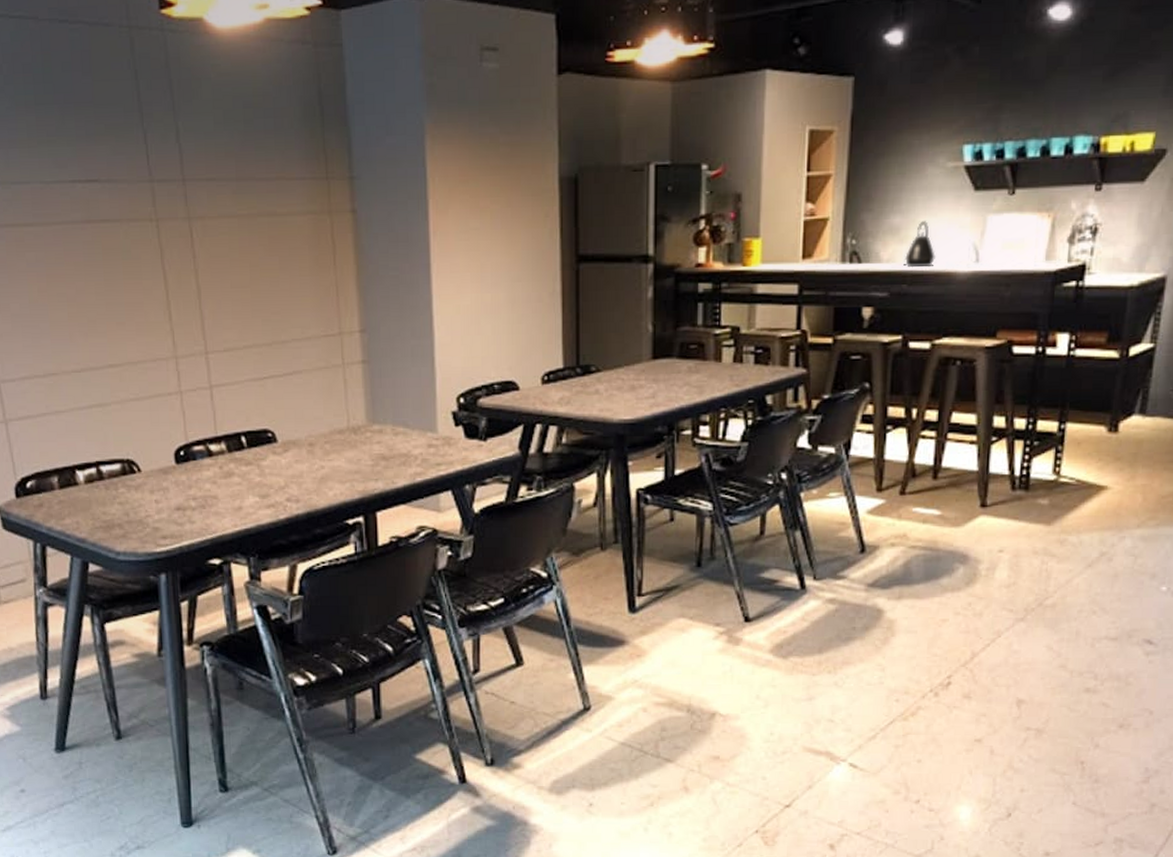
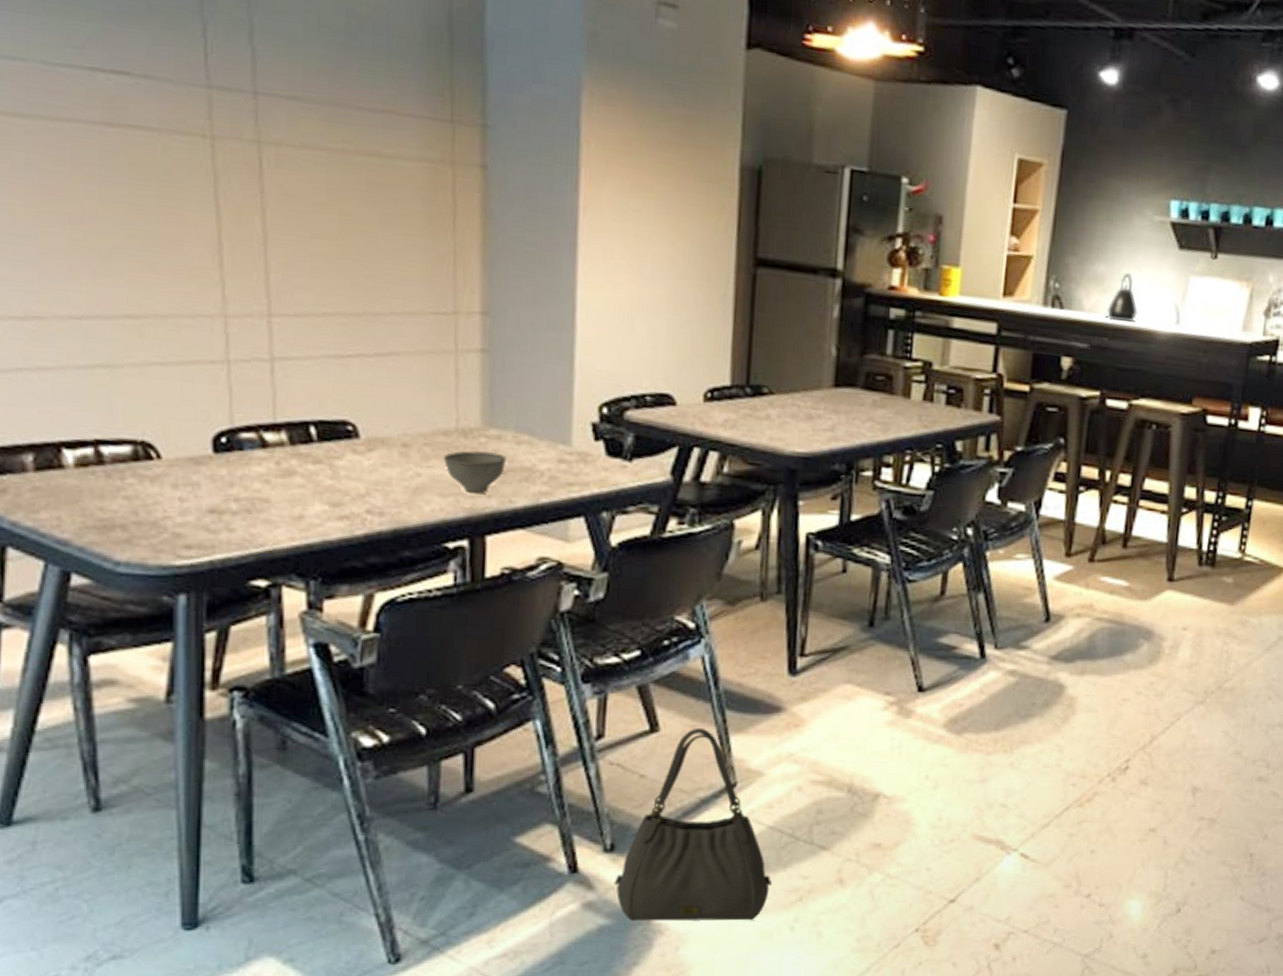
bowl: none [339,444,388,479] -> present [442,450,507,494]
handbag: none [496,660,626,823] -> present [614,727,772,921]

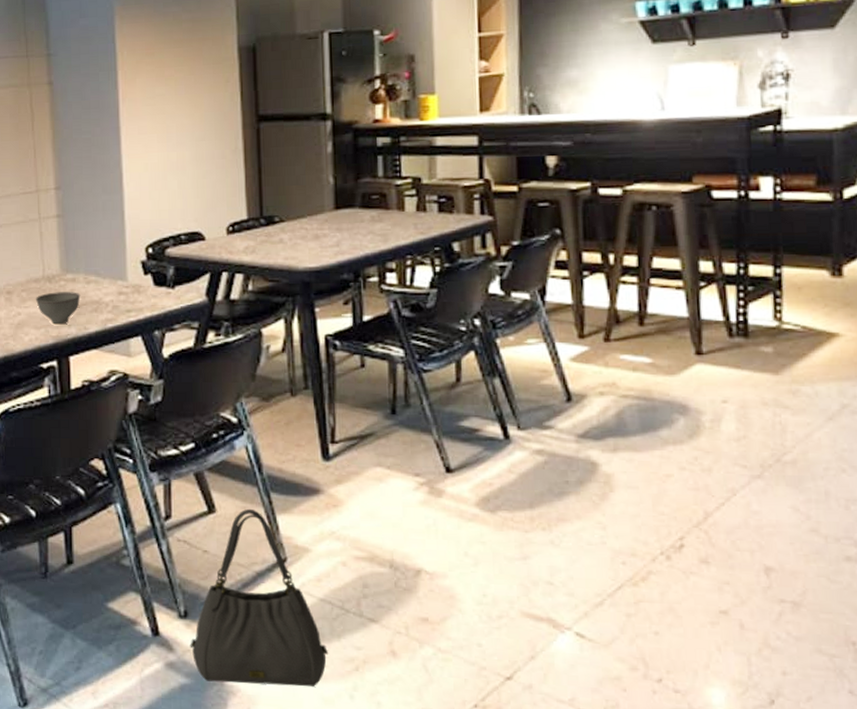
kettle: present [1107,273,1138,323] -> none [586,73,618,118]

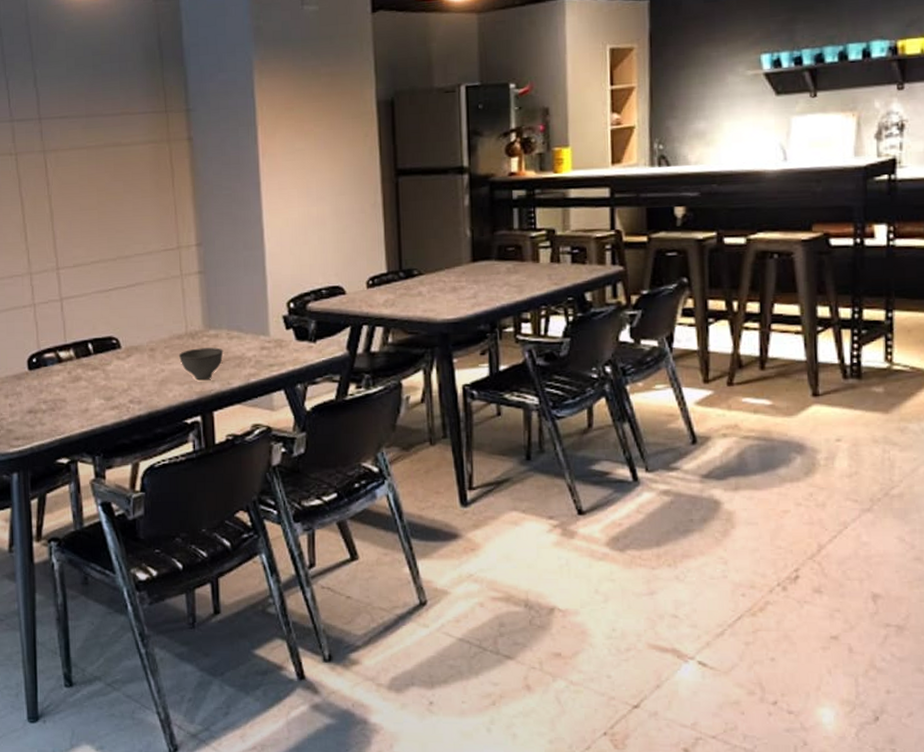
handbag: present [190,508,328,687] -> none [334,555,466,722]

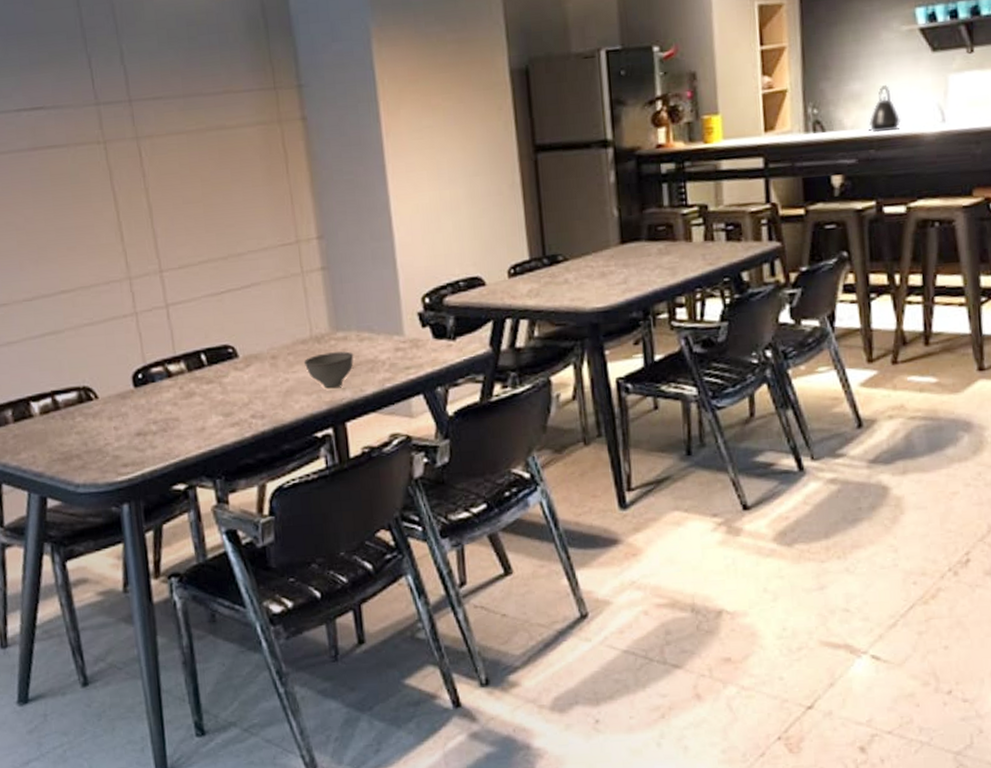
kettle: none [713,125,743,169] -> present [869,85,900,133]

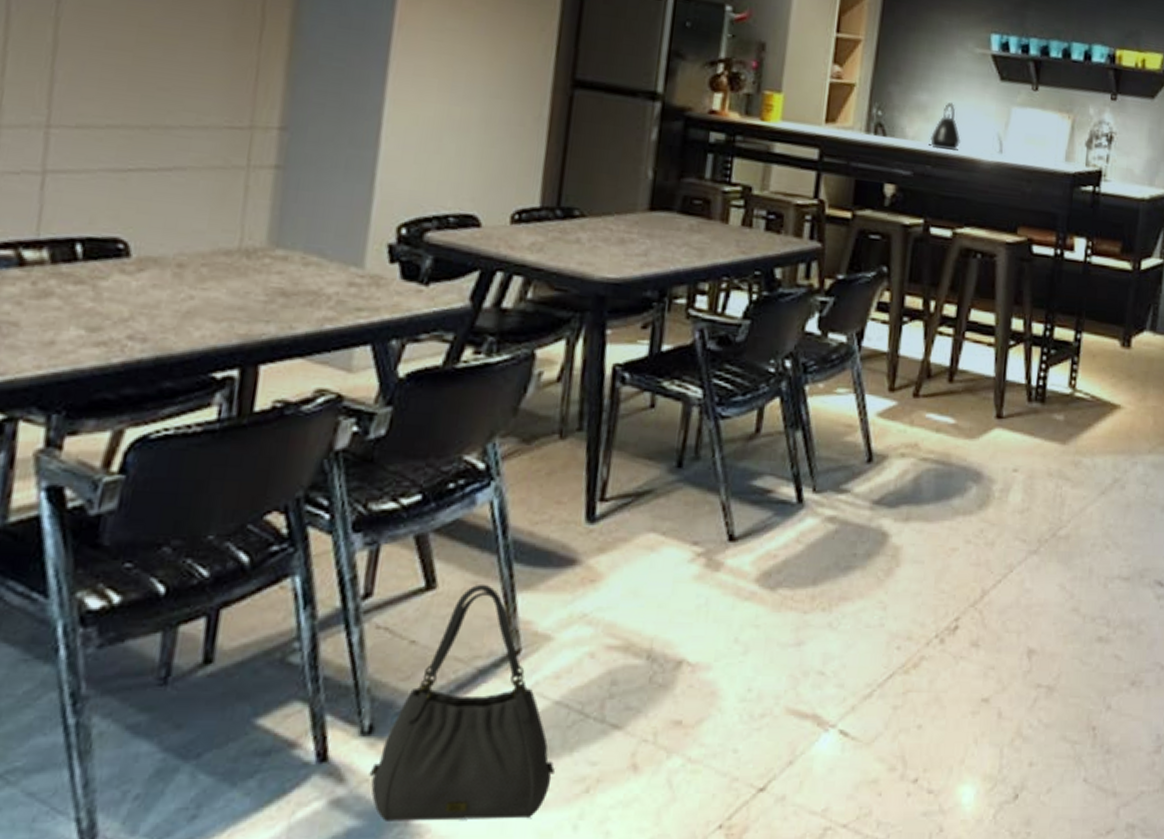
bowl: present [303,351,354,389] -> none [220,272,292,319]
handbag: none [493,566,634,747] -> present [369,583,555,821]

